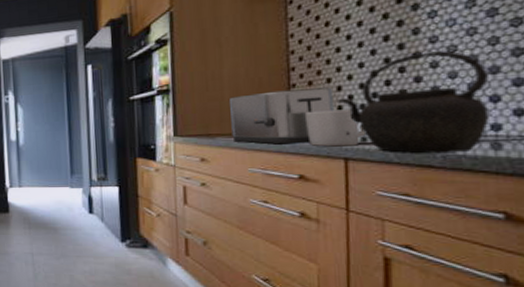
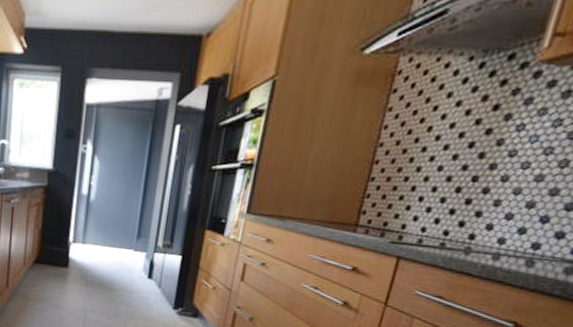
toaster: present [228,87,335,145] -> none [302,181,408,238]
mug: present [304,109,367,147] -> none [370,207,426,247]
kettle: present [336,50,491,154] -> none [406,164,549,266]

